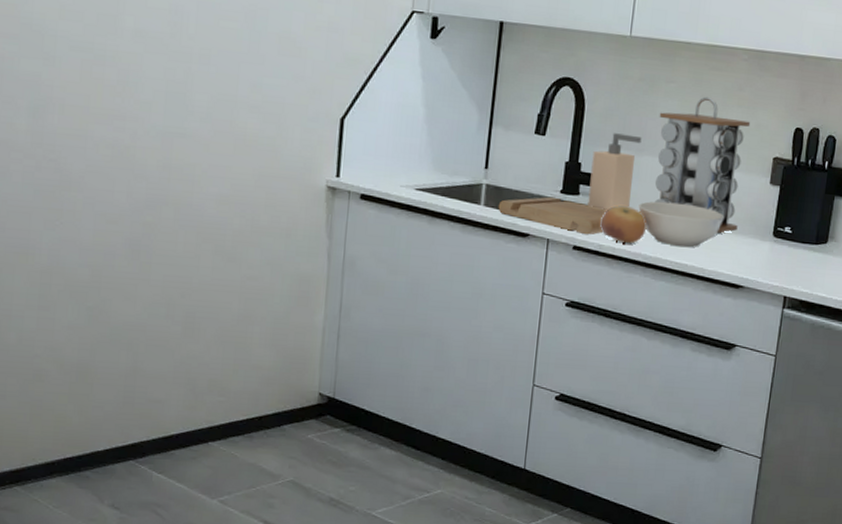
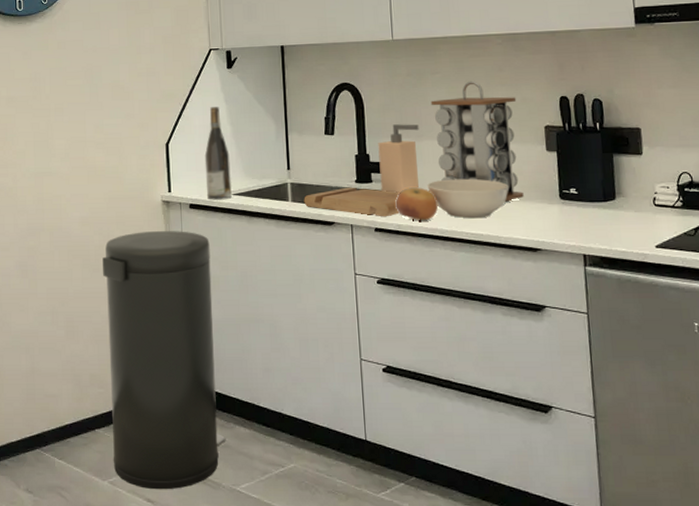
pedal bin: none [226,219,379,511] -> present [102,231,226,489]
wine bottle: none [383,82,419,195] -> present [204,107,232,200]

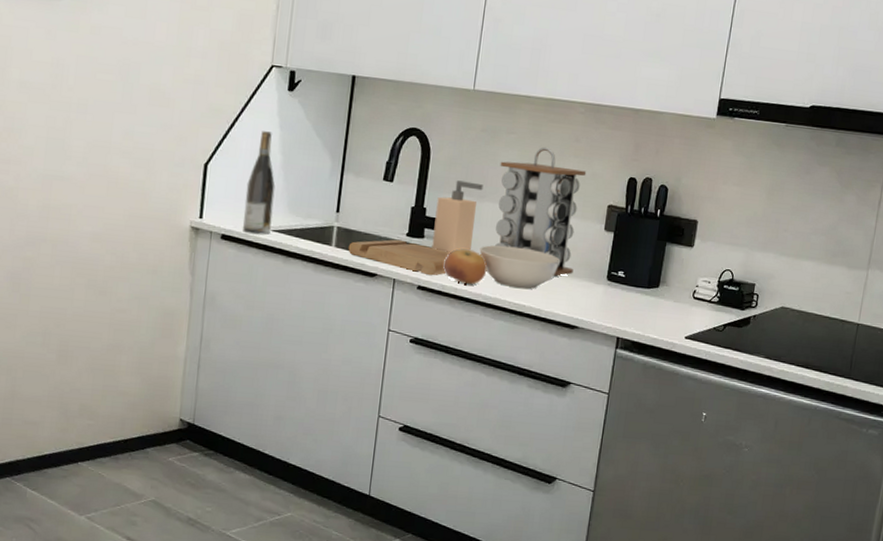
pedal bin: present [102,231,226,489] -> none [94,257,238,529]

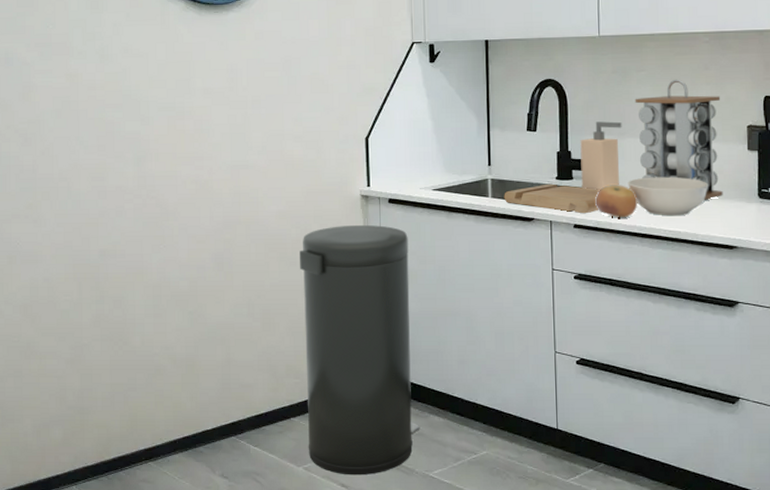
pedal bin: none [94,257,238,529] -> present [300,225,420,475]
wine bottle: present [242,131,276,236] -> none [404,101,431,195]

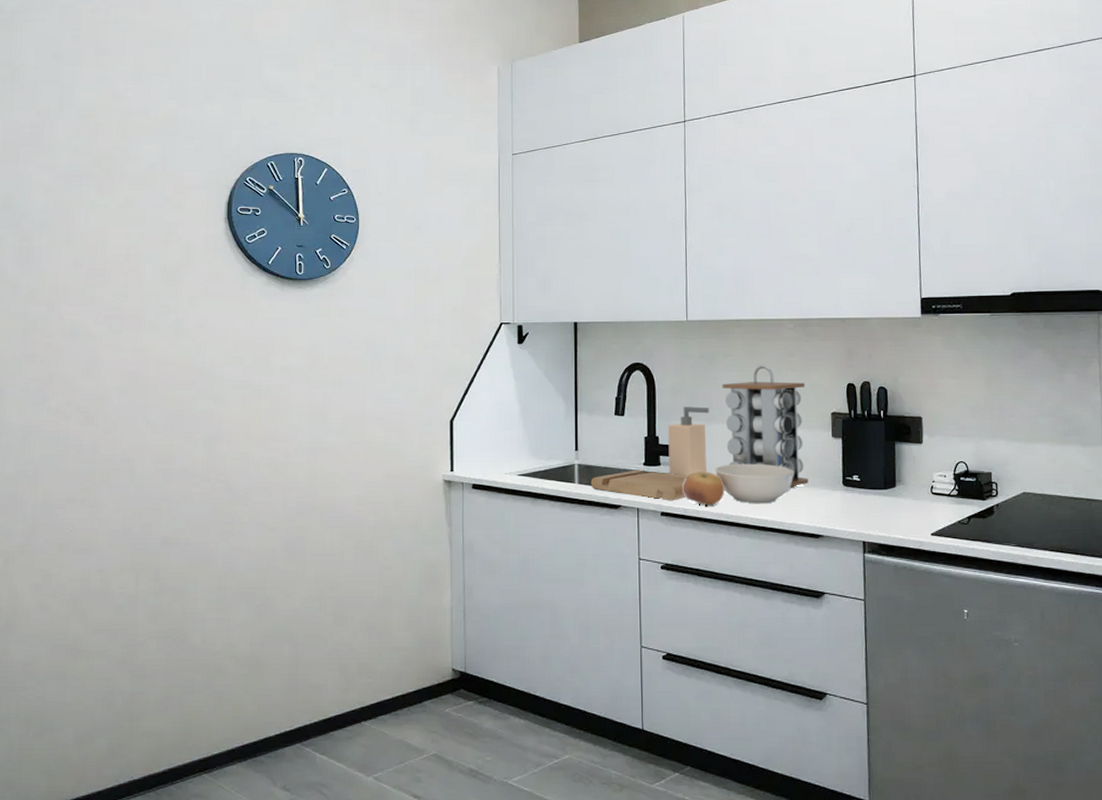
pedal bin: present [300,225,420,475] -> none [377,512,500,784]

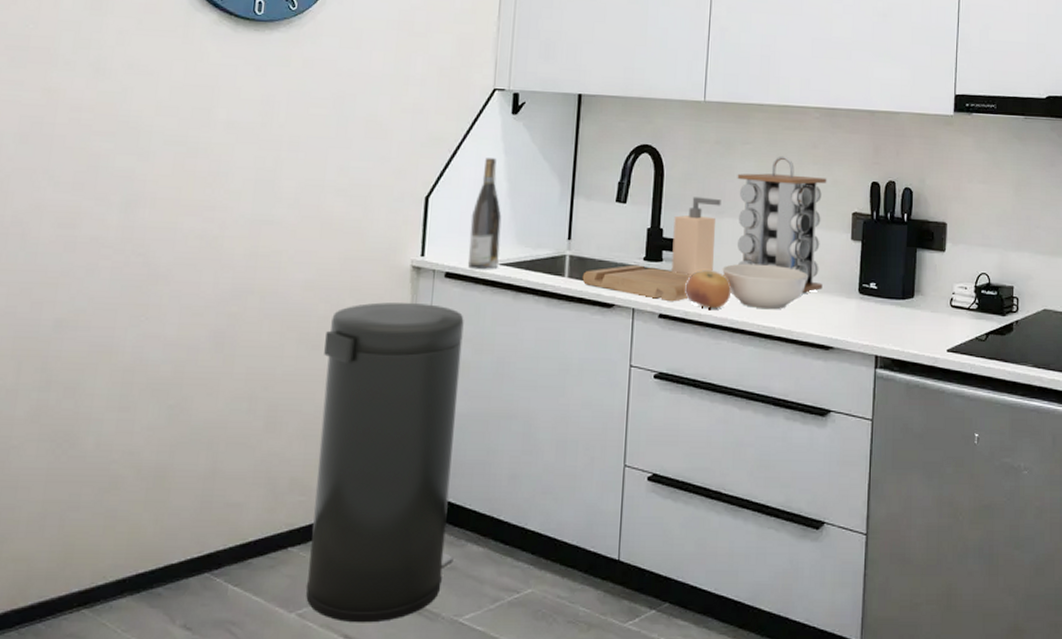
pedal bin: none [377,512,500,784] -> present [305,302,464,622]
wine bottle: none [490,383,517,481] -> present [467,158,502,270]

